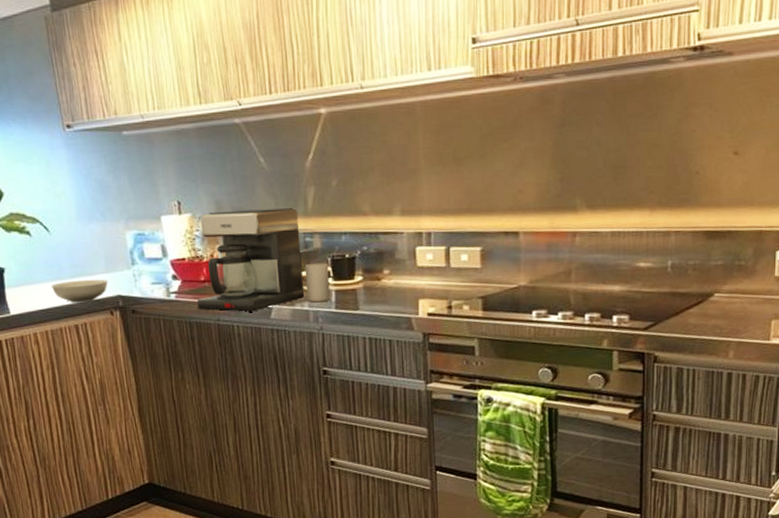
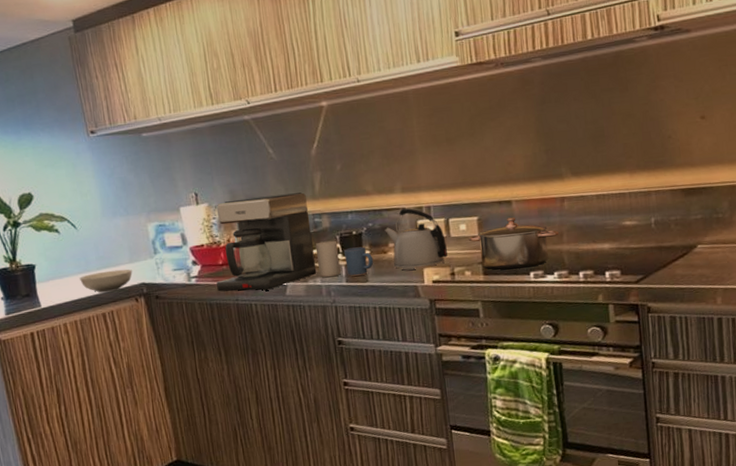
mug: none [334,271,366,304] -> present [343,246,374,277]
kettle: none [380,232,445,300] -> present [384,208,447,271]
cooking pot: none [469,250,568,307] -> present [468,217,560,270]

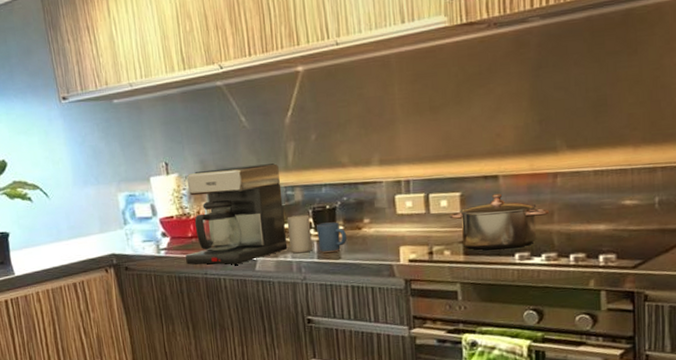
bowl: present [79,269,133,293] -> none [51,239,103,263]
kettle: present [384,208,447,271] -> none [360,181,426,248]

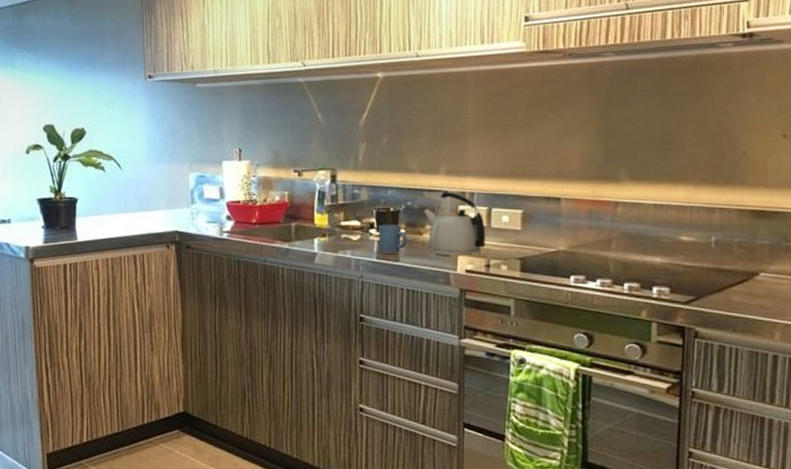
coffee maker: present [186,163,288,266] -> none [247,160,349,255]
cup: present [286,214,312,254] -> none [350,214,373,252]
kettle: none [360,181,426,248] -> present [423,191,486,255]
cooking pot: present [449,193,550,250] -> none [509,216,608,271]

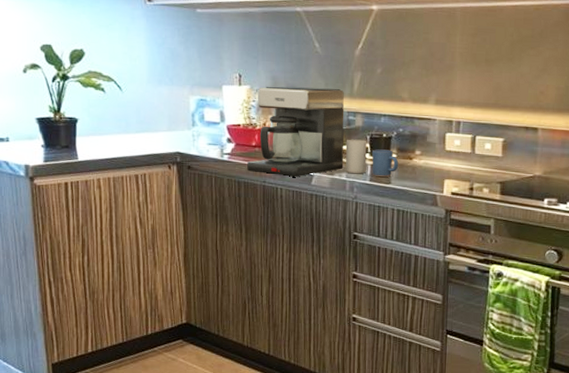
coffee maker: none [247,160,349,255] -> present [247,86,345,177]
cup: none [350,214,373,252] -> present [345,139,367,174]
kettle: present [423,191,486,255] -> none [413,119,470,179]

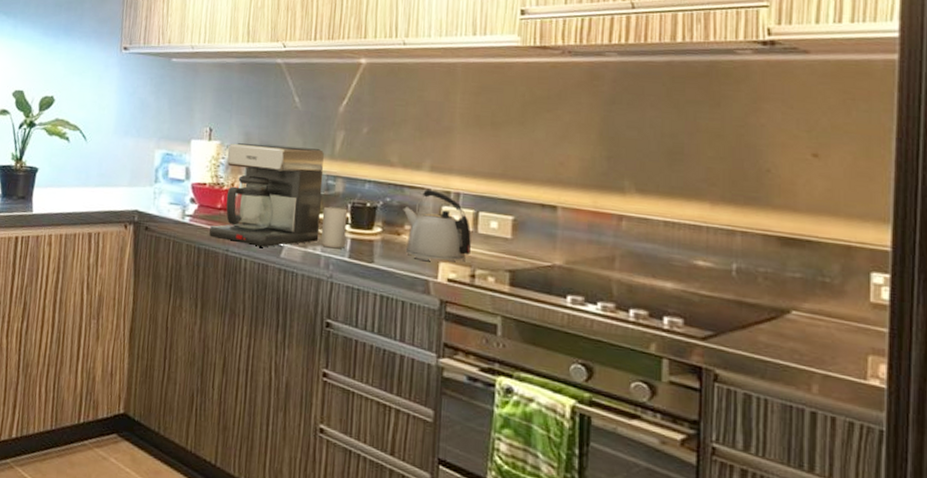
mug: present [371,149,399,178] -> none [352,220,385,255]
kettle: none [413,119,470,179] -> present [403,188,471,262]

